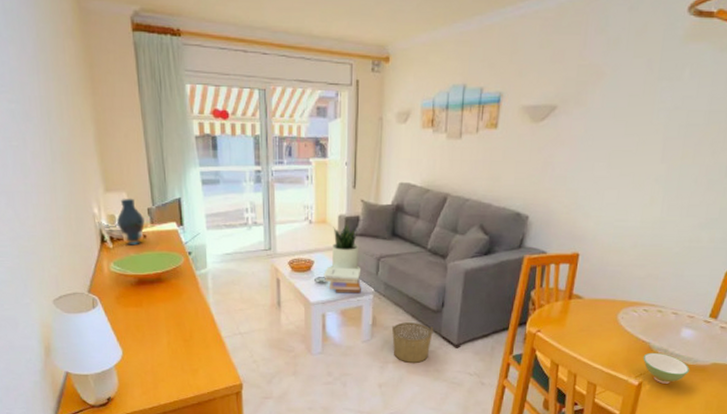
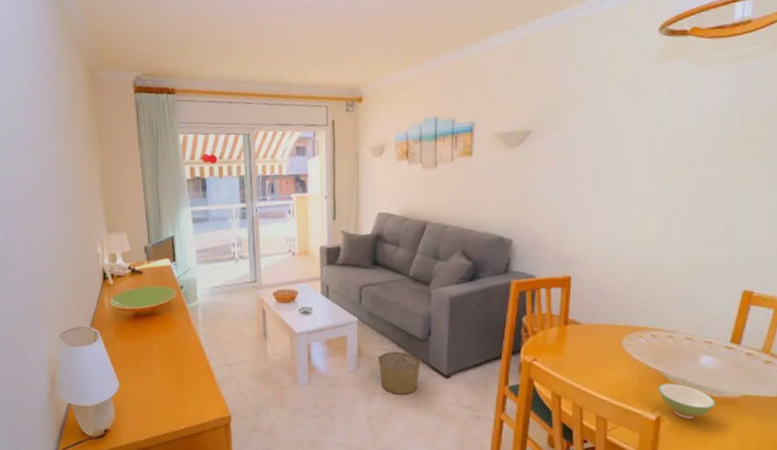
vase: present [116,199,145,245] -> none [117,239,142,281]
books: present [323,267,361,294] -> none [307,297,345,323]
planter: present [330,224,361,270] -> none [313,255,345,300]

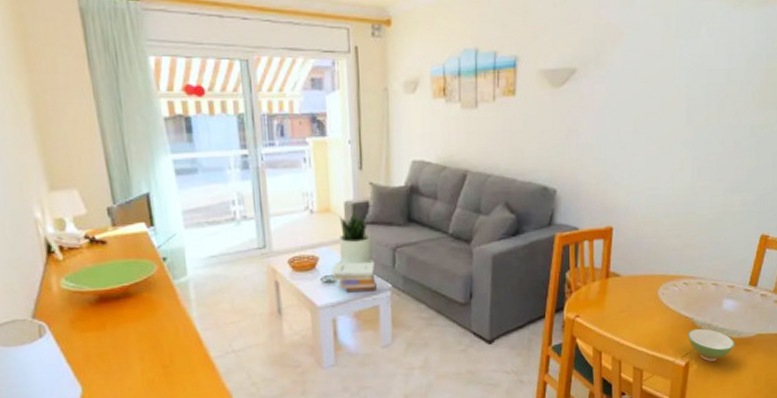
books: none [307,297,345,323] -> present [331,261,377,293]
planter: none [313,255,345,300] -> present [338,212,375,264]
basket: present [377,352,421,396] -> none [414,319,462,367]

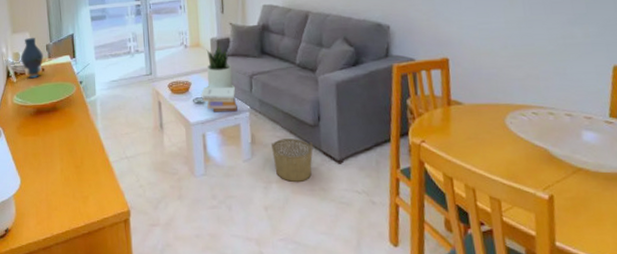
vase: none [66,198,104,255] -> present [20,38,43,79]
basket: none [414,319,462,367] -> present [270,138,313,183]
bowl: present [687,328,736,362] -> none [546,160,606,196]

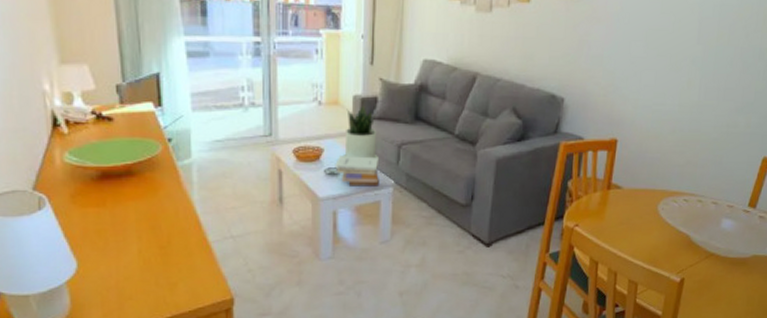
vase: present [20,38,43,79] -> none [74,73,112,131]
basket: present [270,138,313,183] -> none [414,219,462,267]

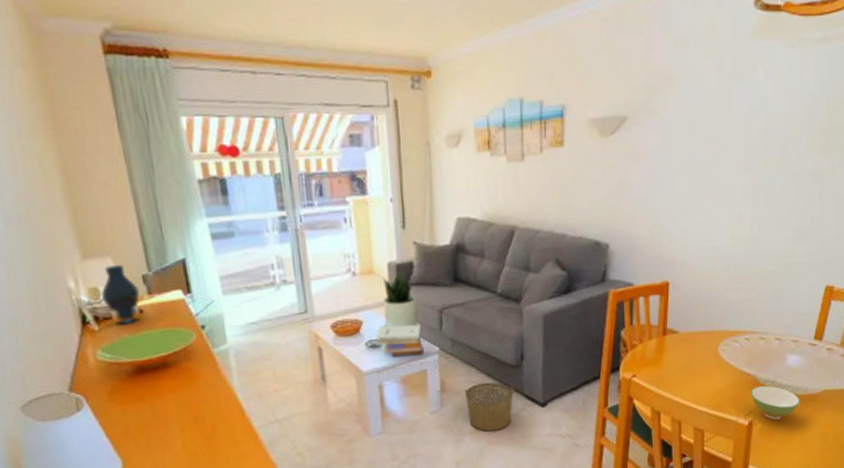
vase: none [74,73,112,131] -> present [100,265,141,325]
basket: none [414,219,462,267] -> present [464,382,514,432]
bowl: none [684,245,731,279] -> present [750,385,801,420]

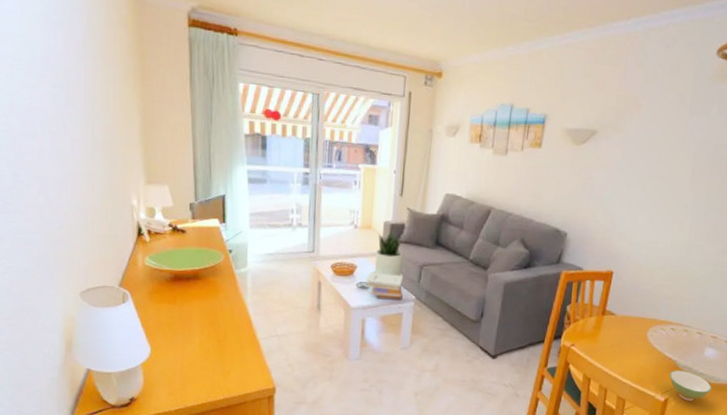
vase: present [100,265,141,325] -> none [155,192,185,240]
basket: present [464,382,514,432] -> none [430,331,472,373]

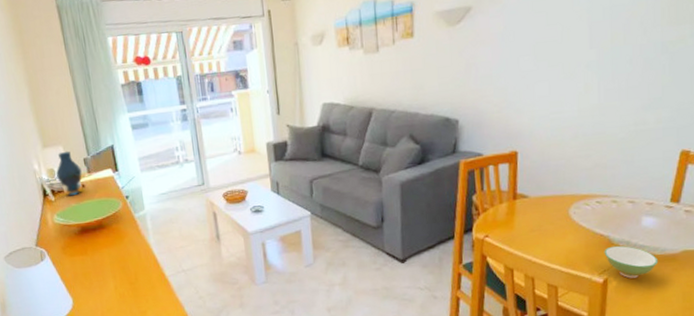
vase: none [155,192,185,240] -> present [55,152,83,196]
books: present [365,272,404,301] -> none [258,193,298,220]
planter: present [372,231,404,277] -> none [262,151,296,196]

